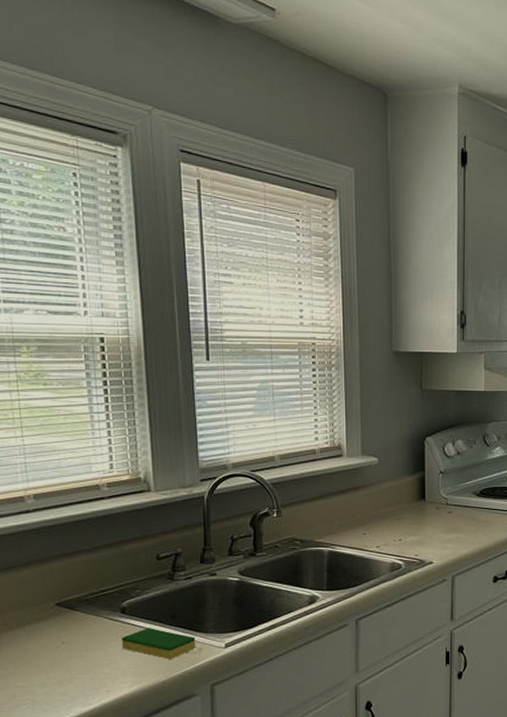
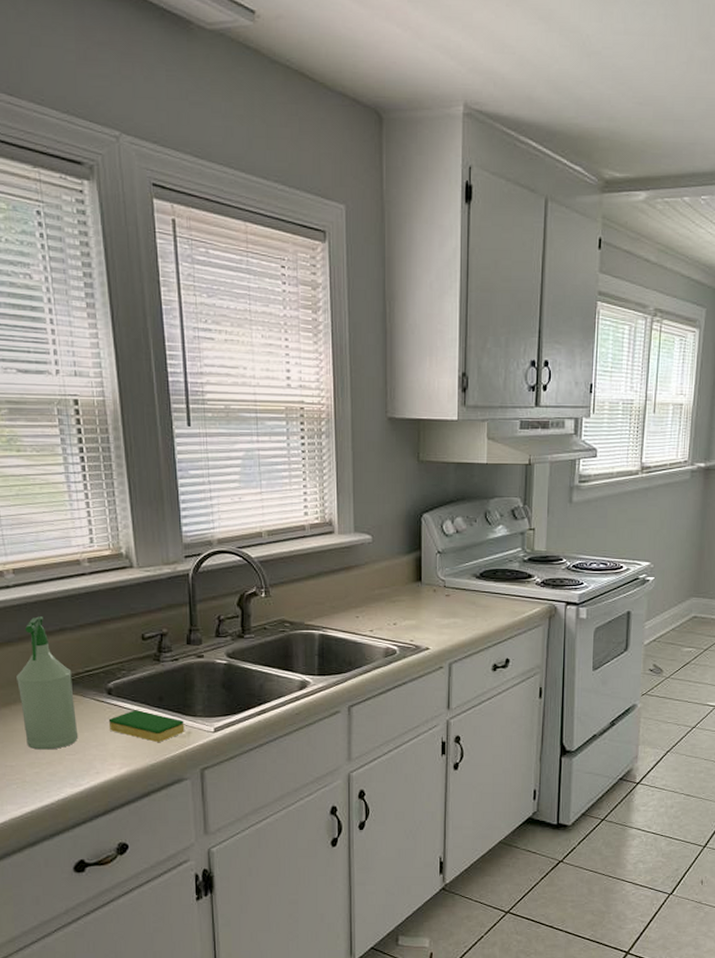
spray bottle: none [32,539,91,670] -> present [16,616,79,750]

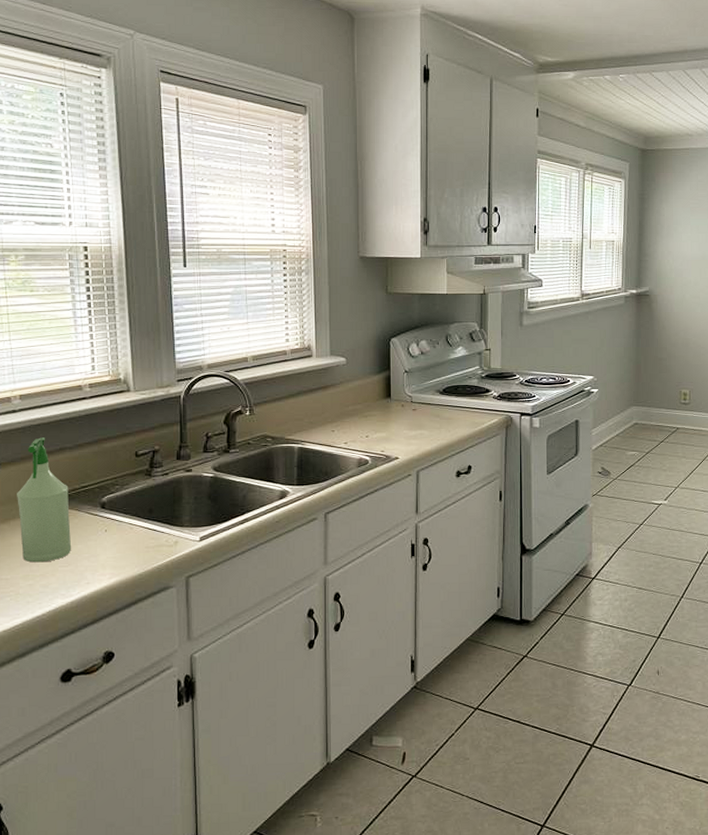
dish sponge: present [108,710,185,742] -> none [101,522,172,552]

